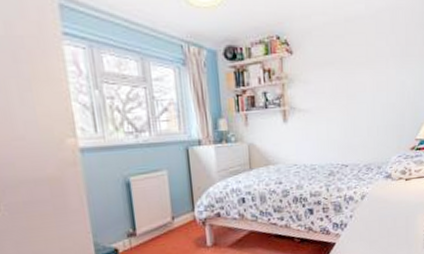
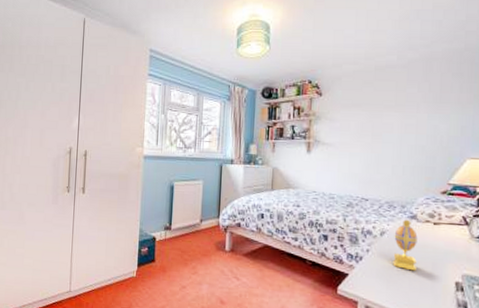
decorative egg: none [373,179,393,228] -> present [393,219,418,271]

